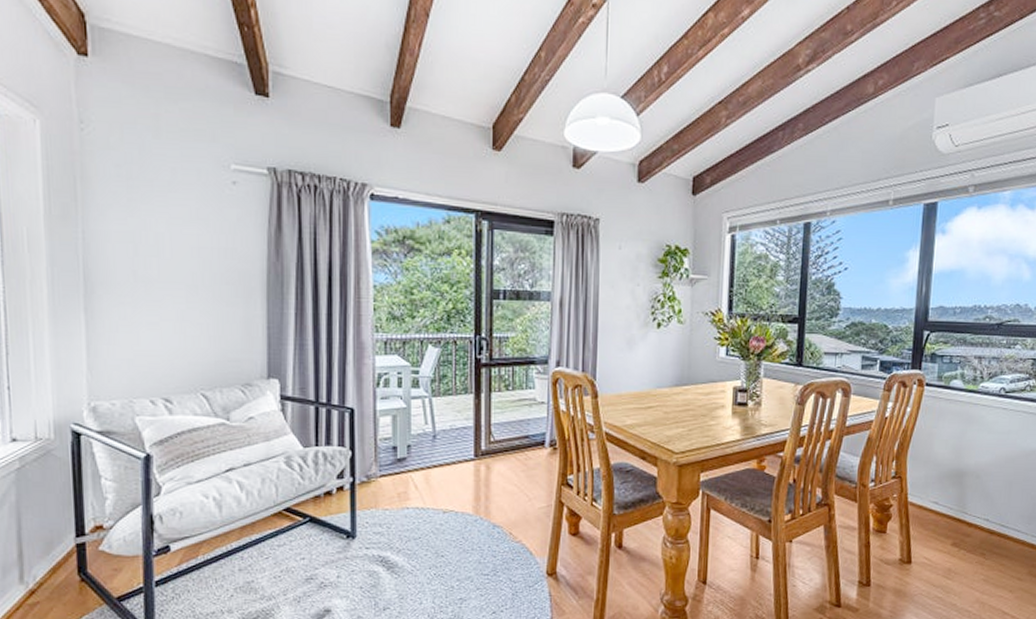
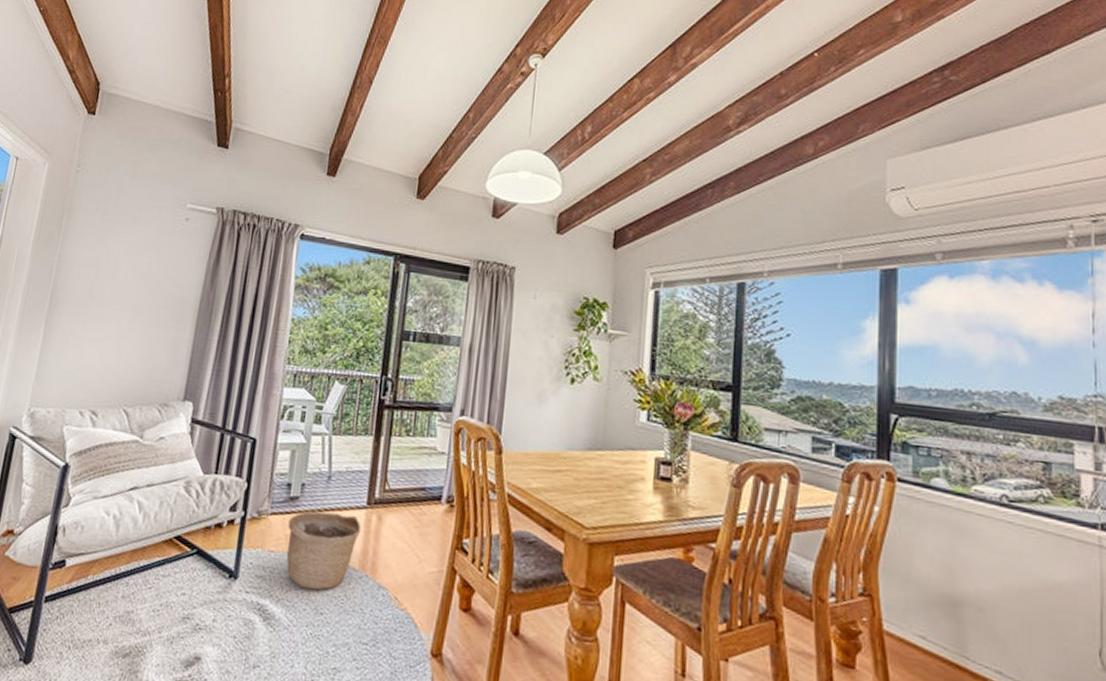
basket: none [399,469,472,537] -> present [286,511,362,590]

